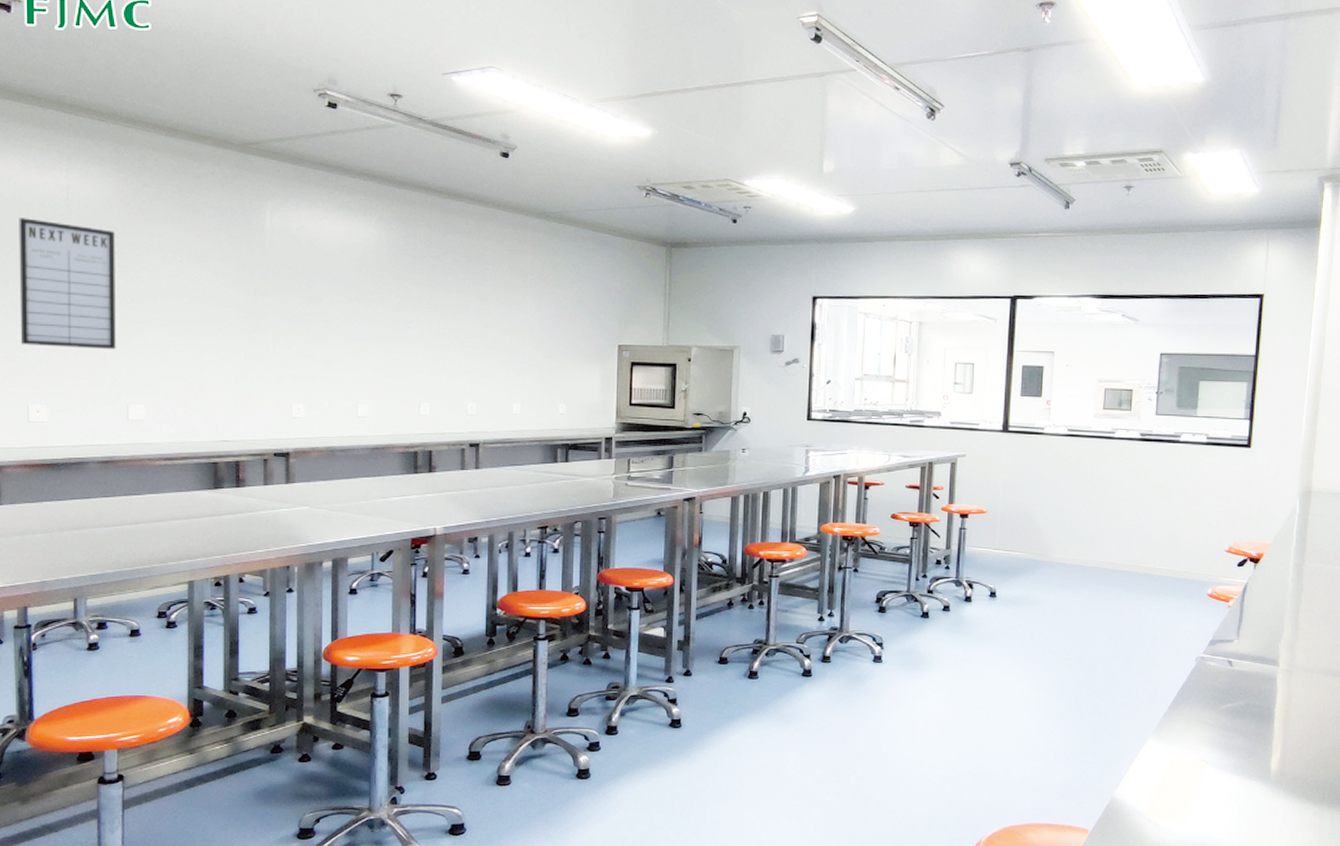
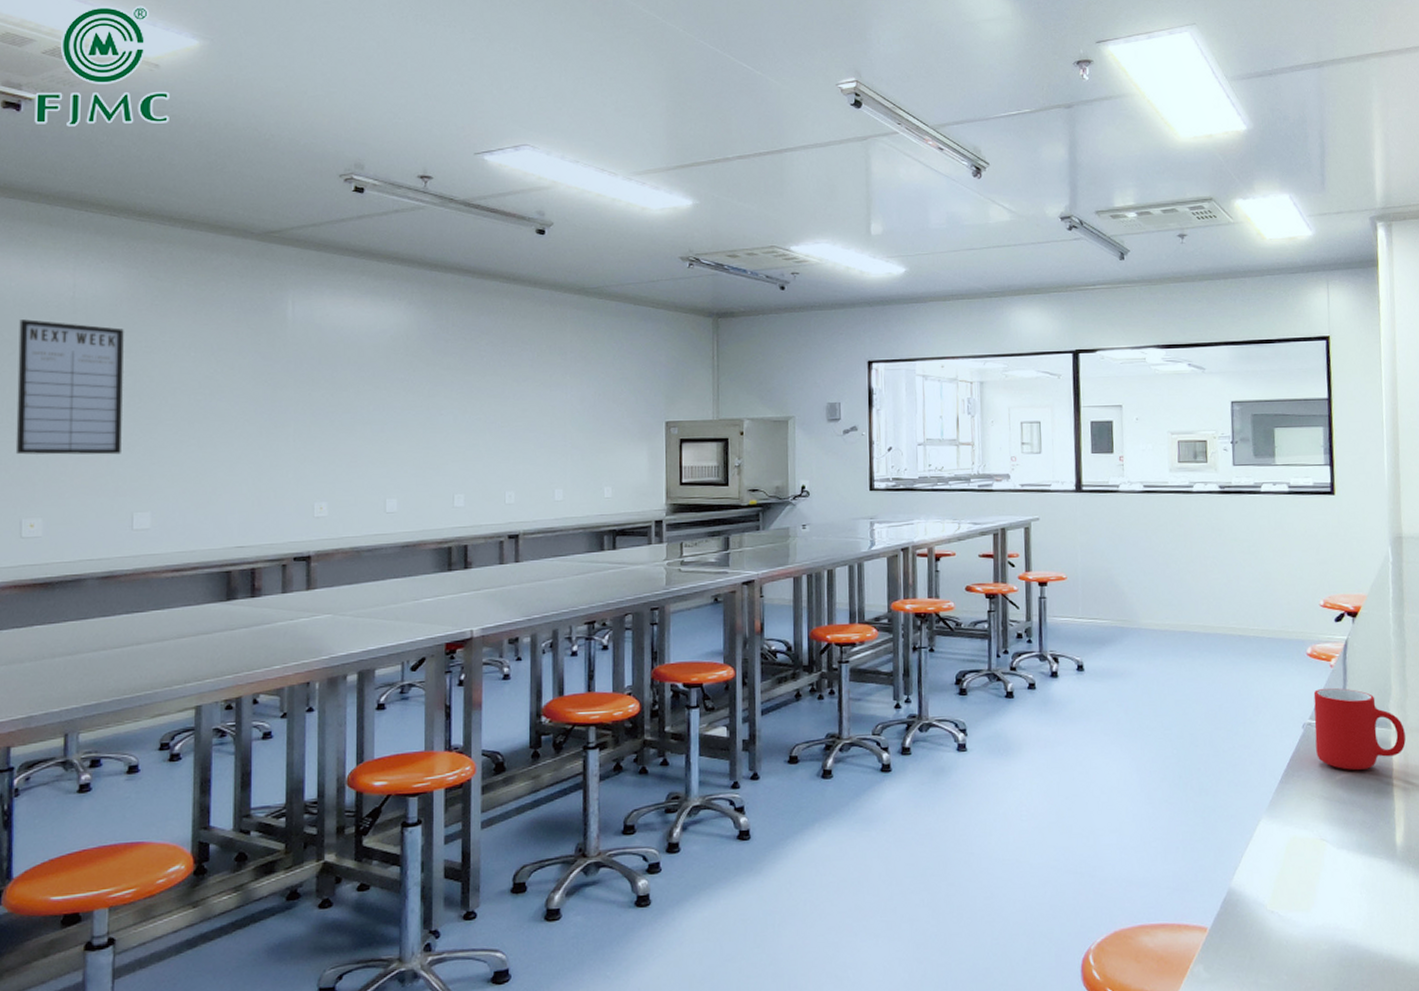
cup: none [1206,626,1291,702] -> present [1313,688,1406,771]

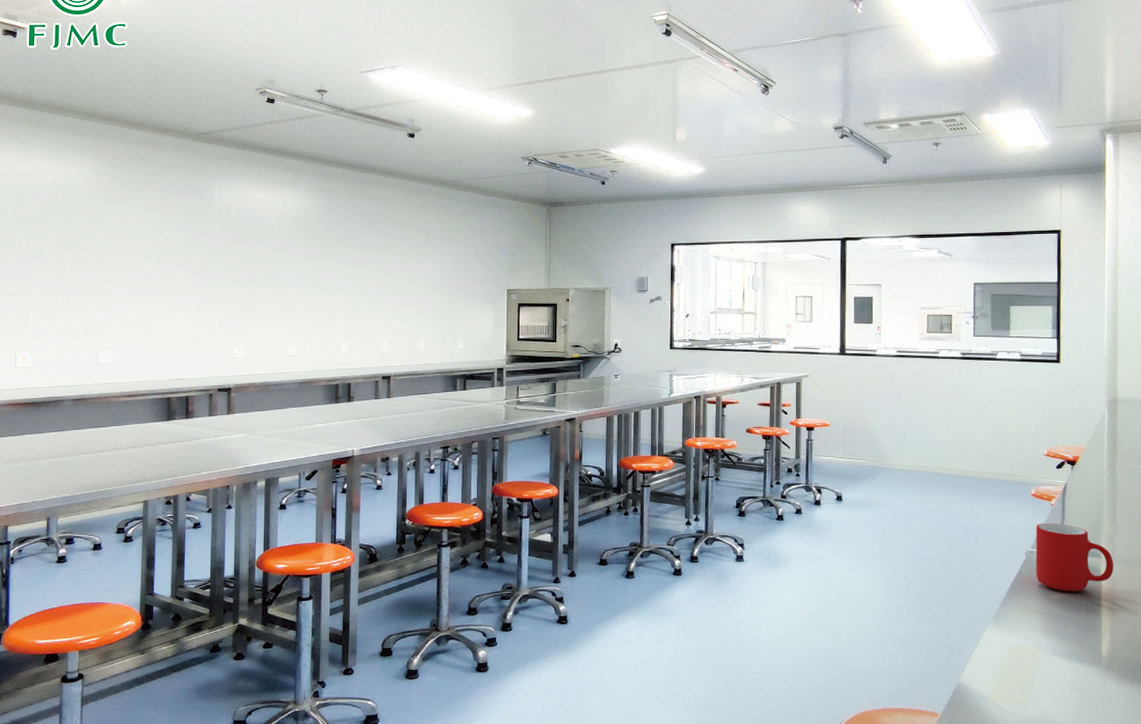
writing board: present [15,319,124,455] -> none [12,200,92,305]

